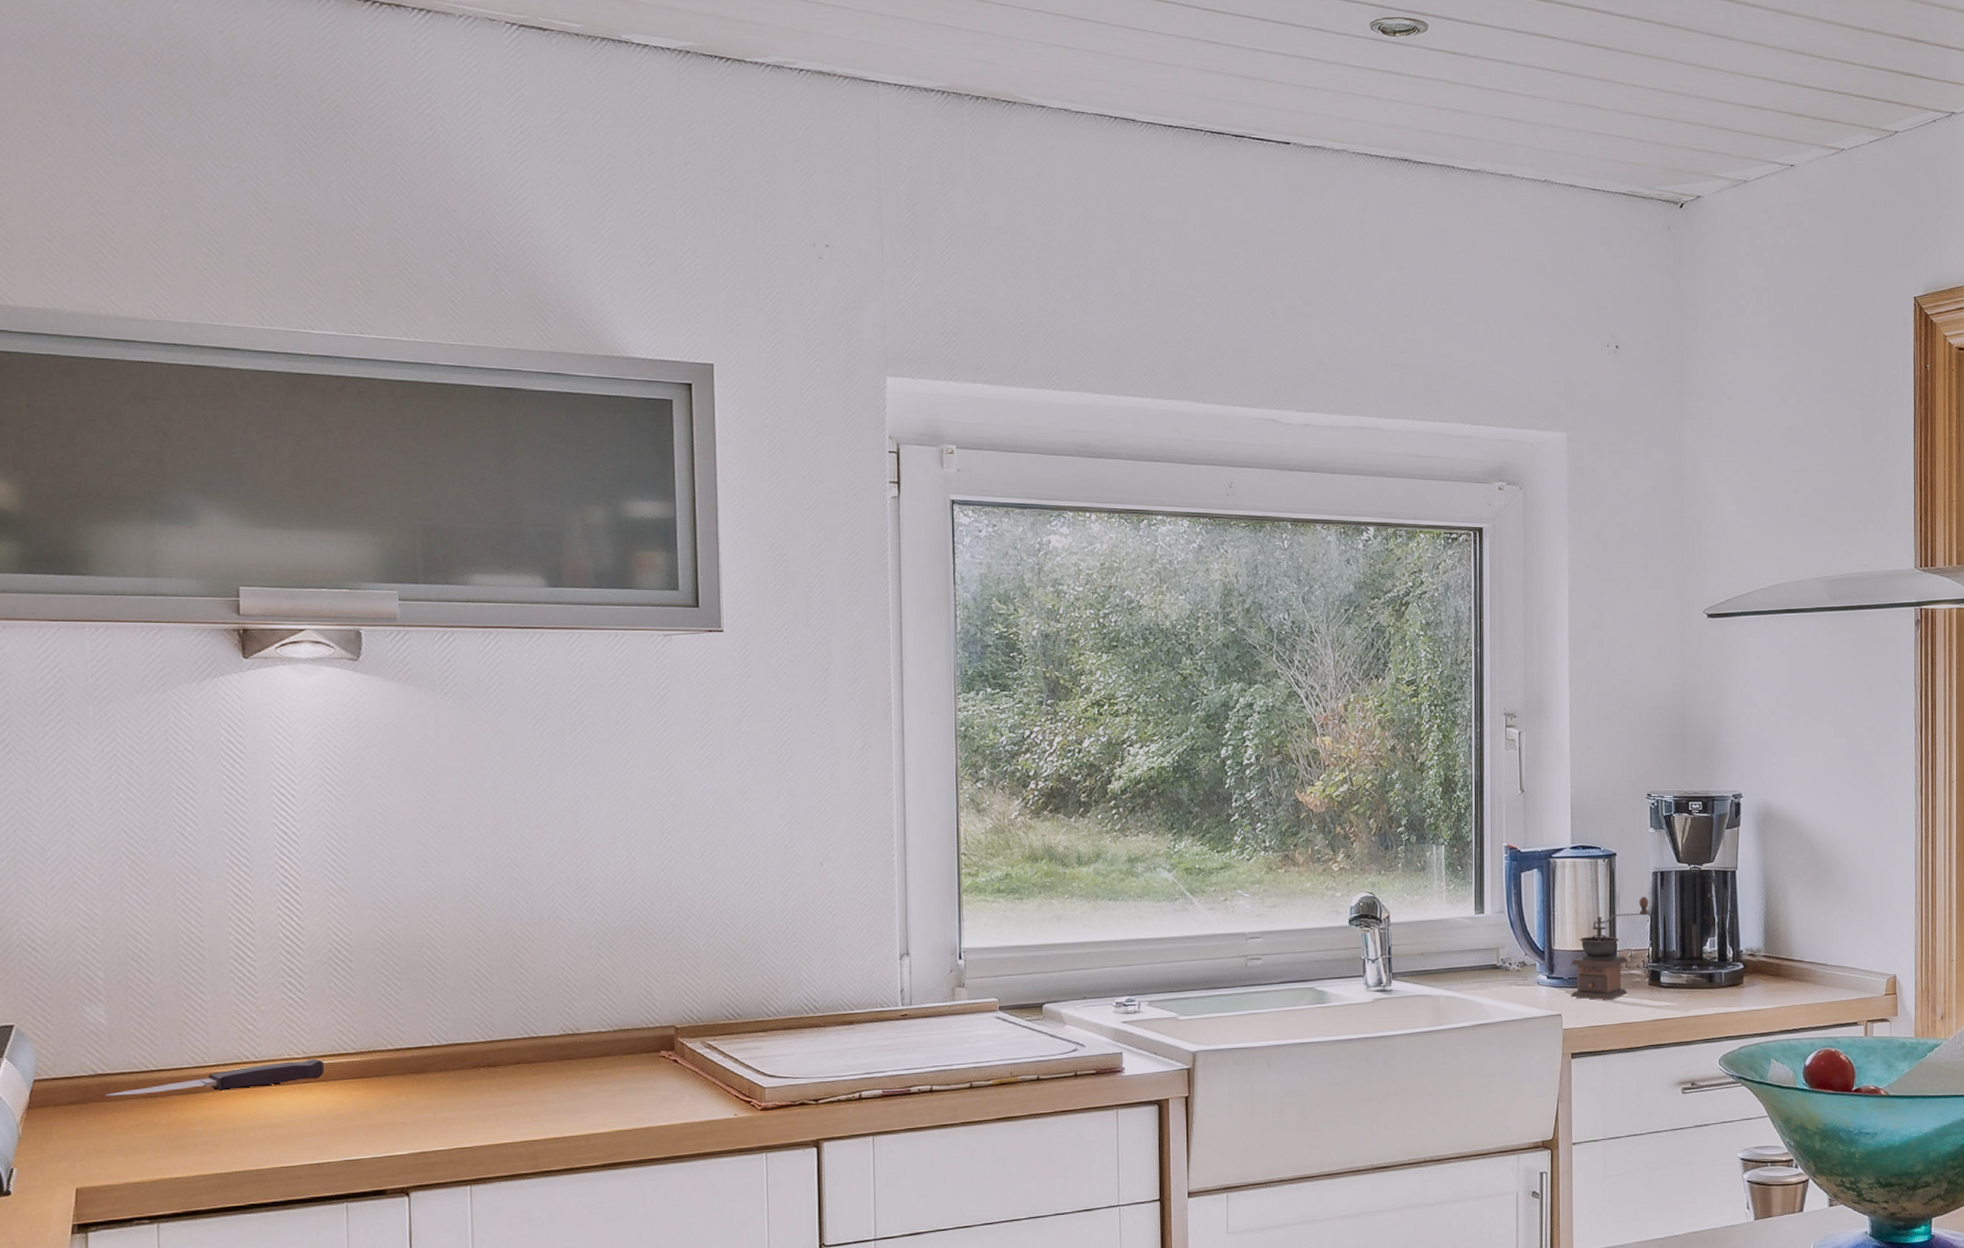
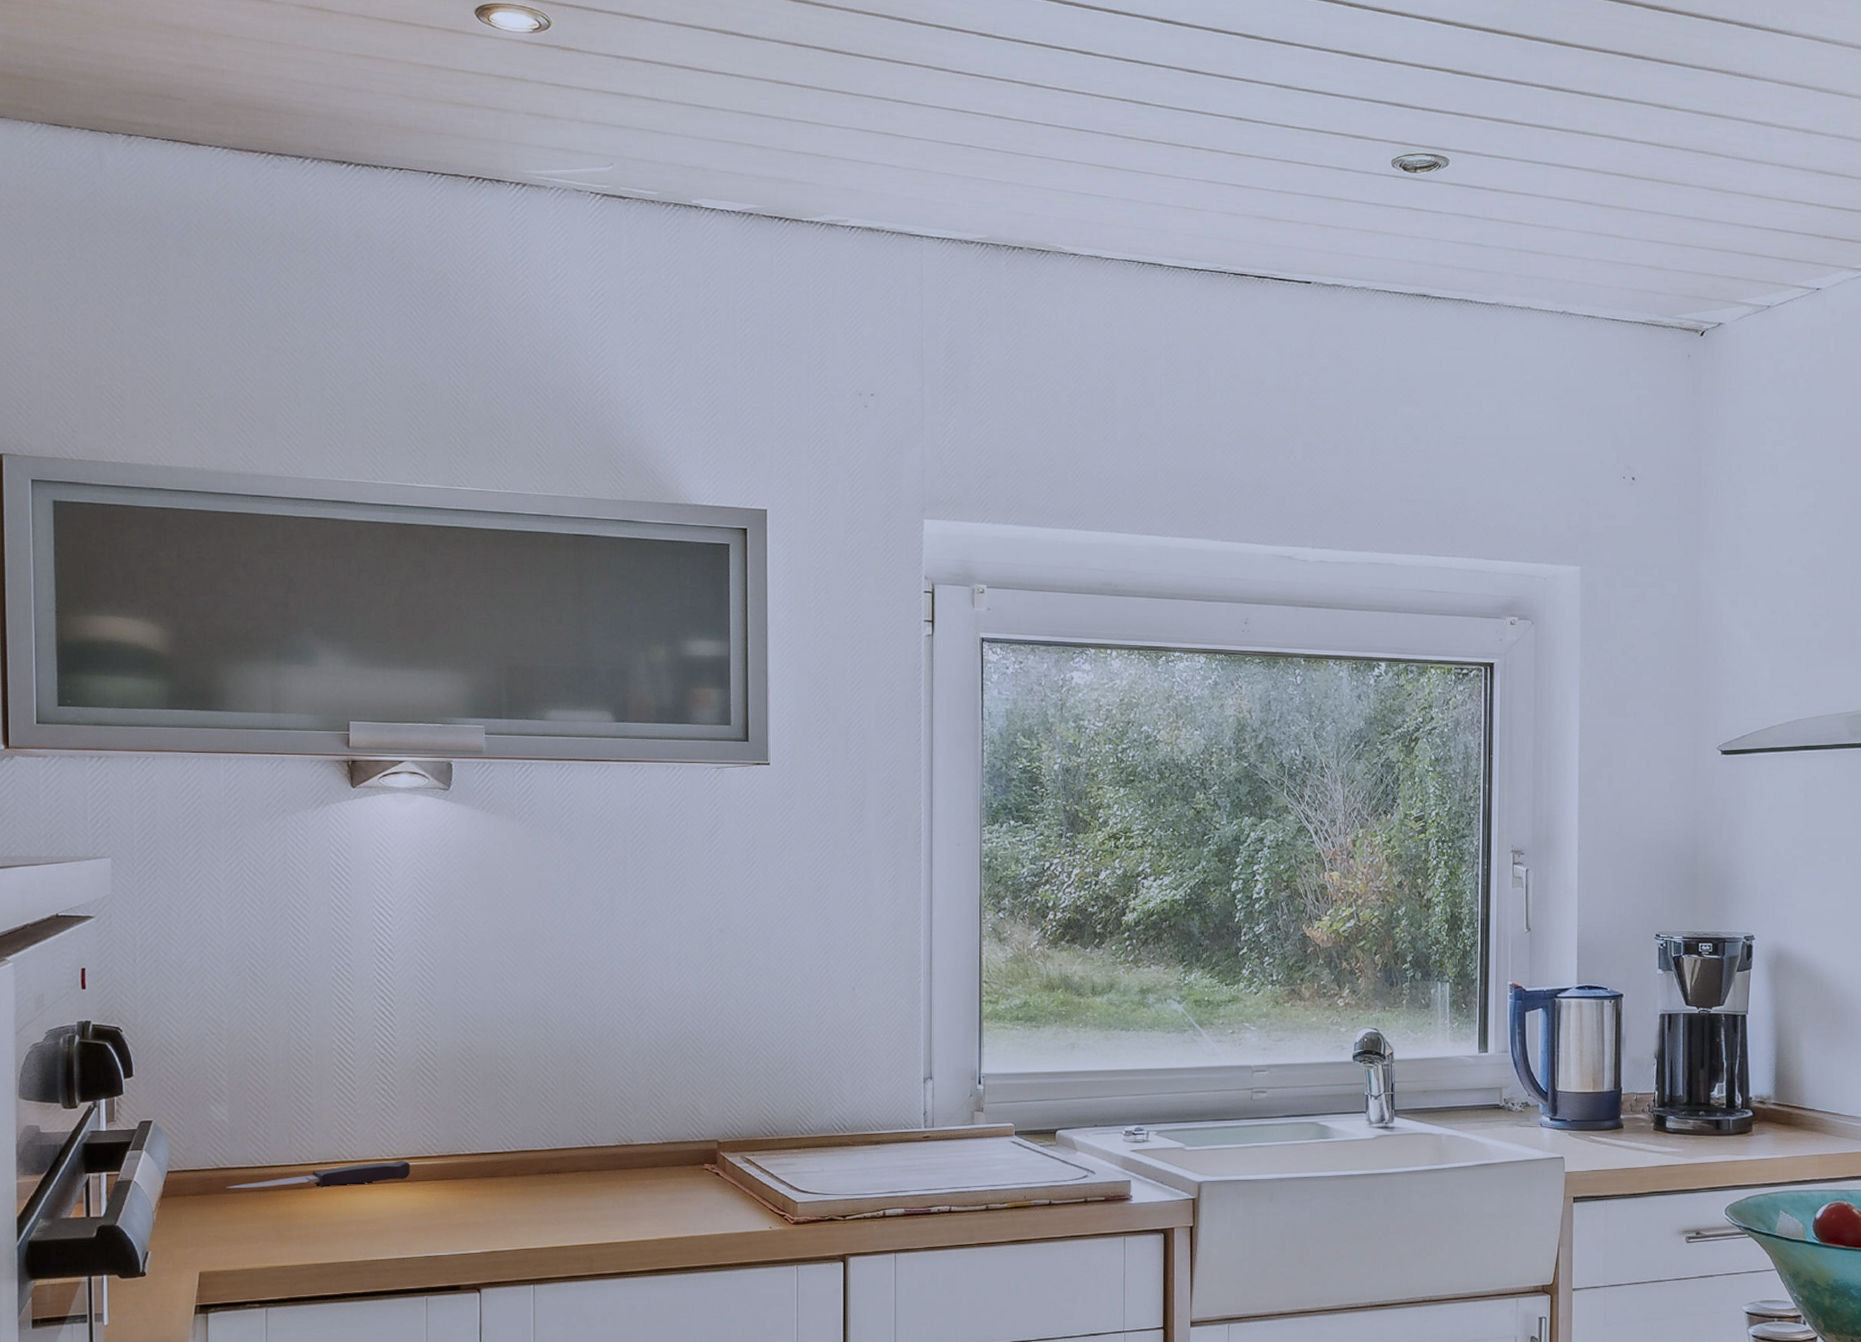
coffee grinder: present [1571,896,1649,1000] -> none [1574,1039,1656,1144]

